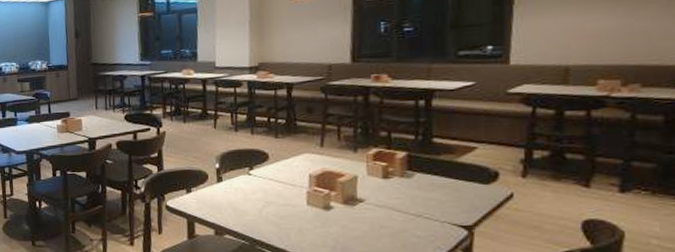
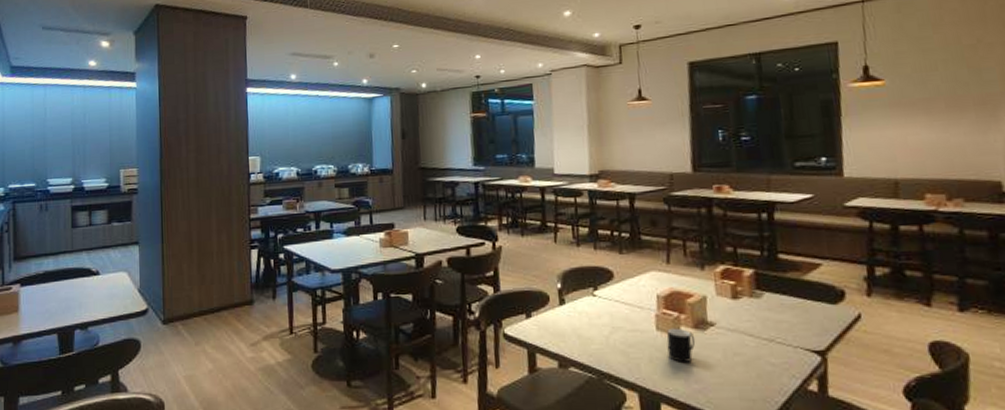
cup: none [316,203,344,233] -> present [666,328,696,362]

